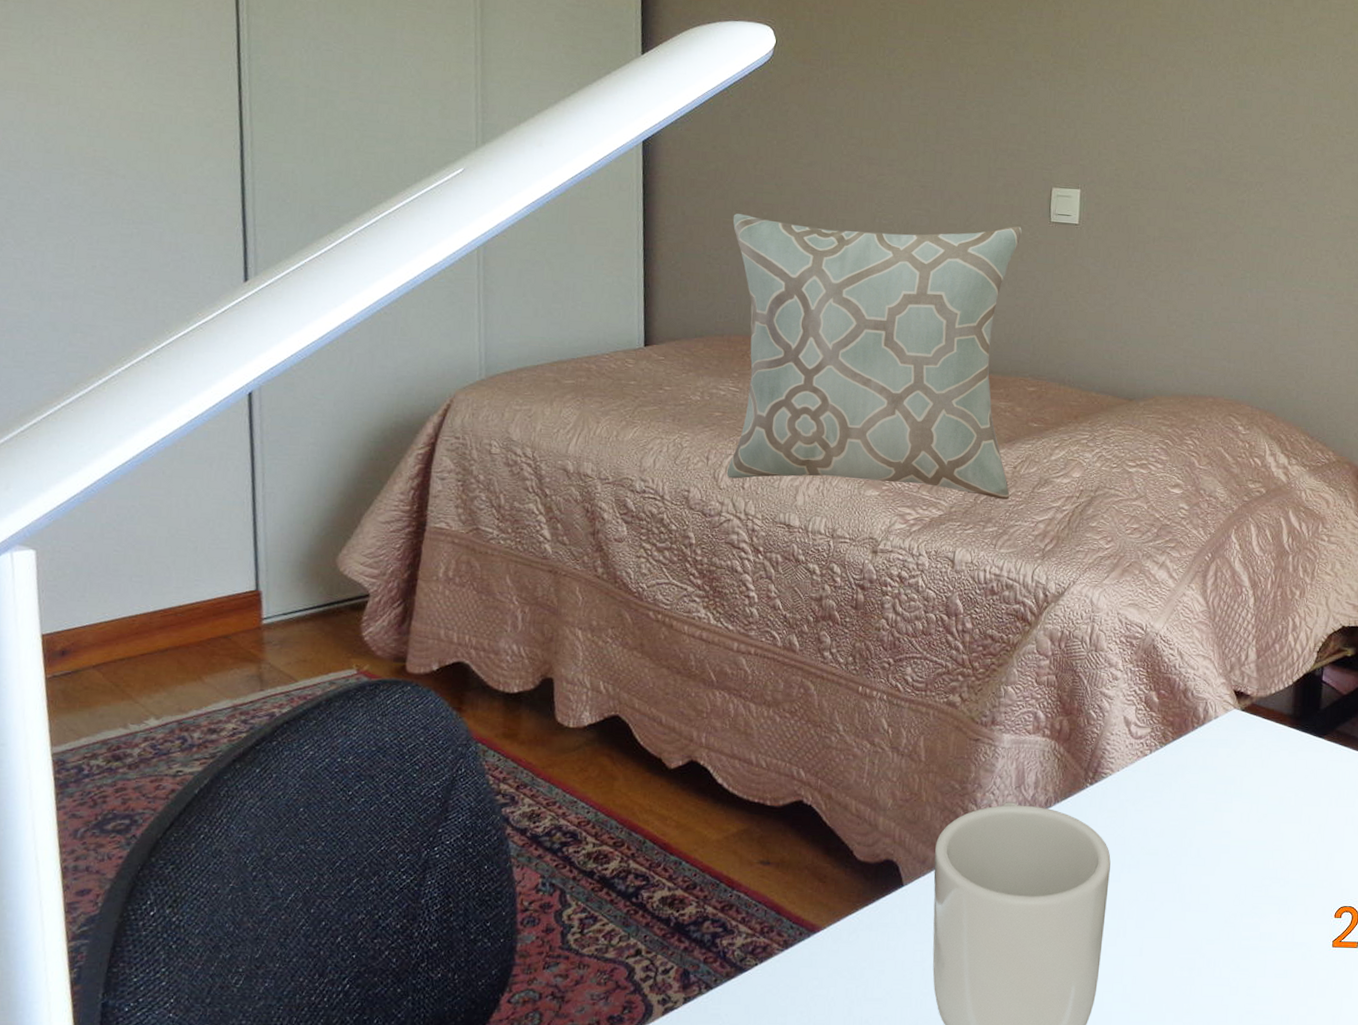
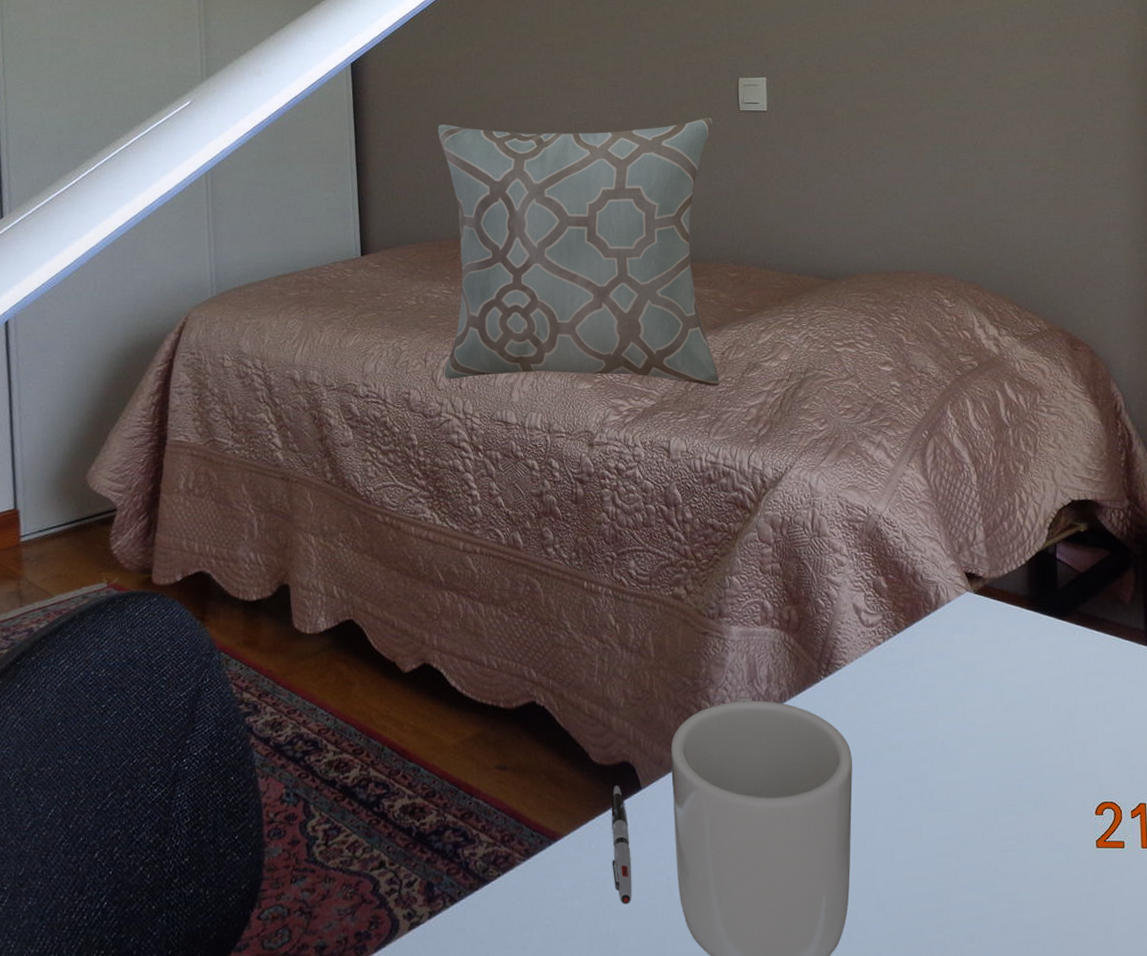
pen: none [869,881,889,993] -> present [611,784,632,905]

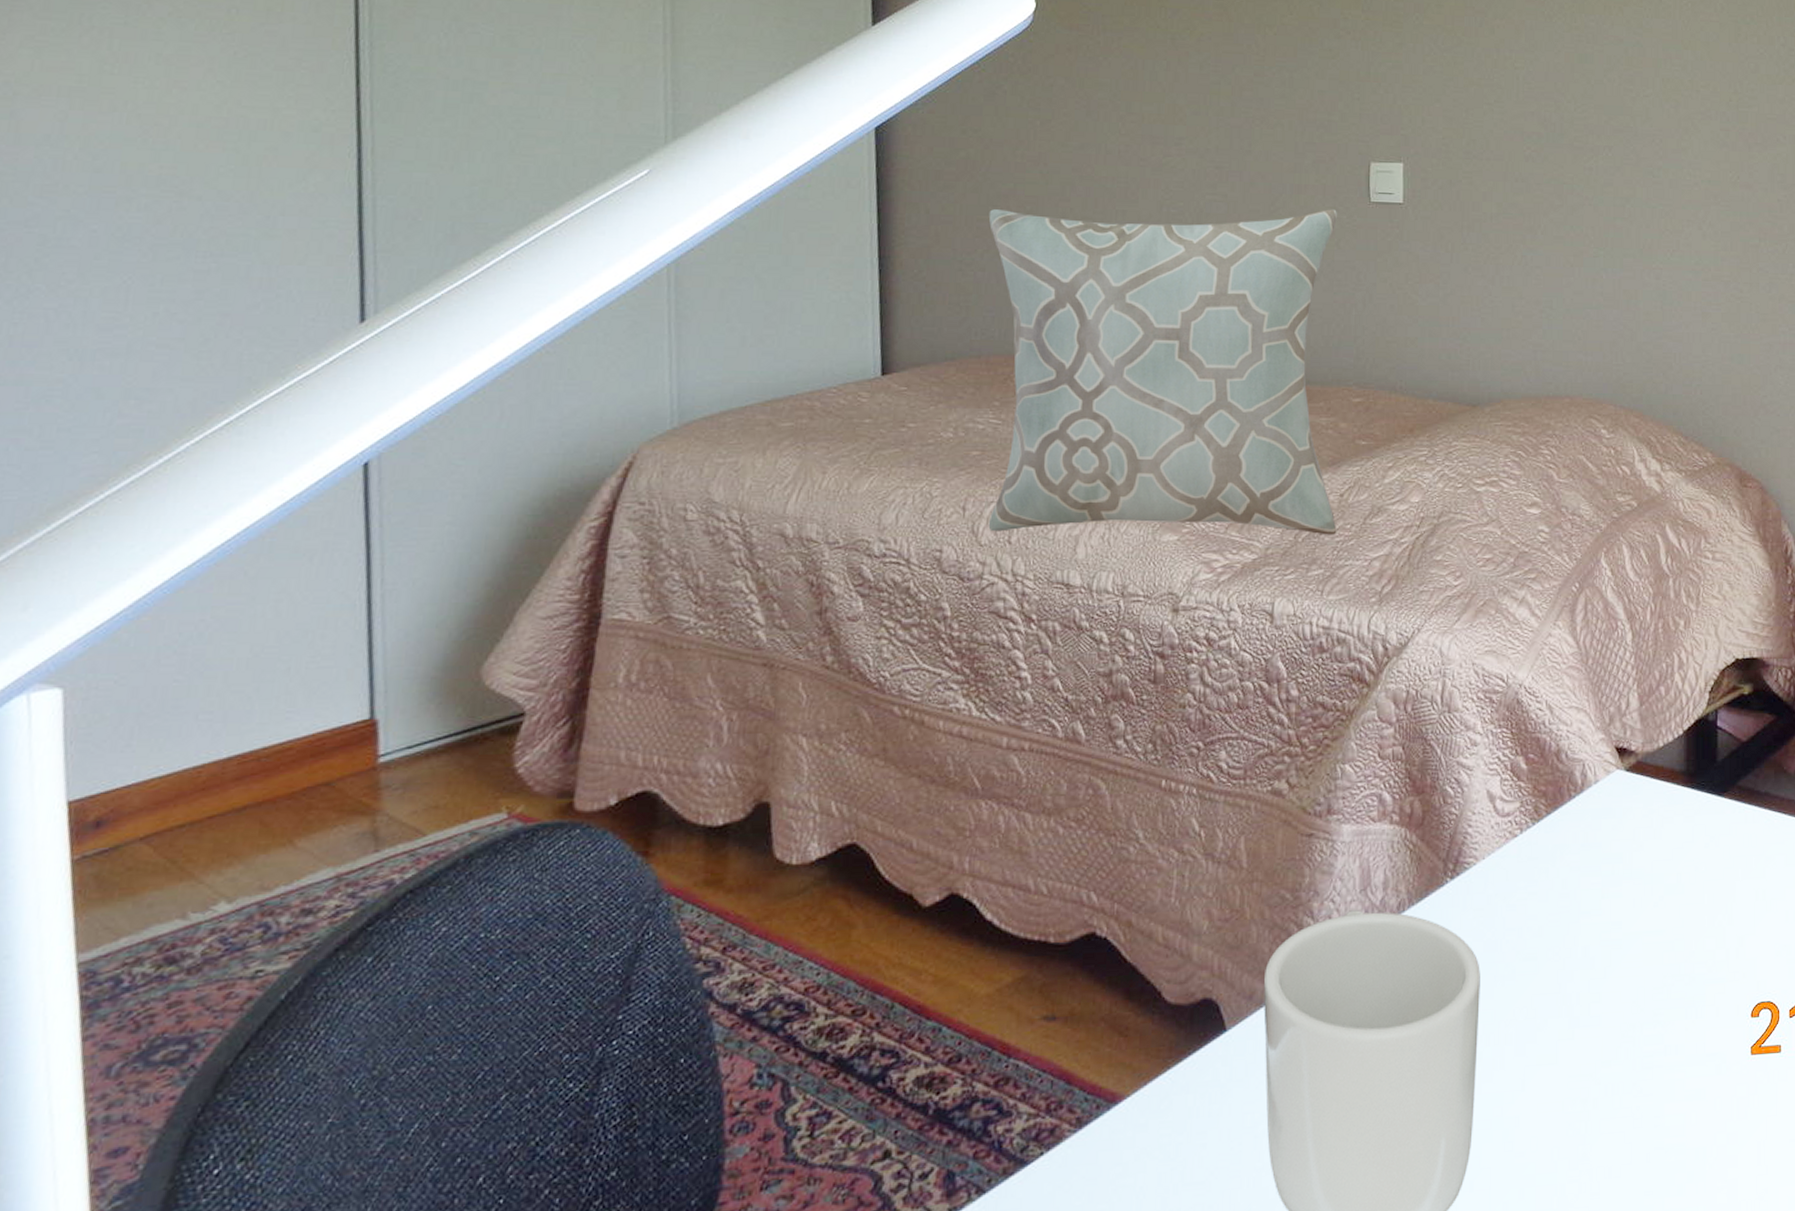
pen: present [611,784,632,905] -> none [1186,1027,1212,1175]

